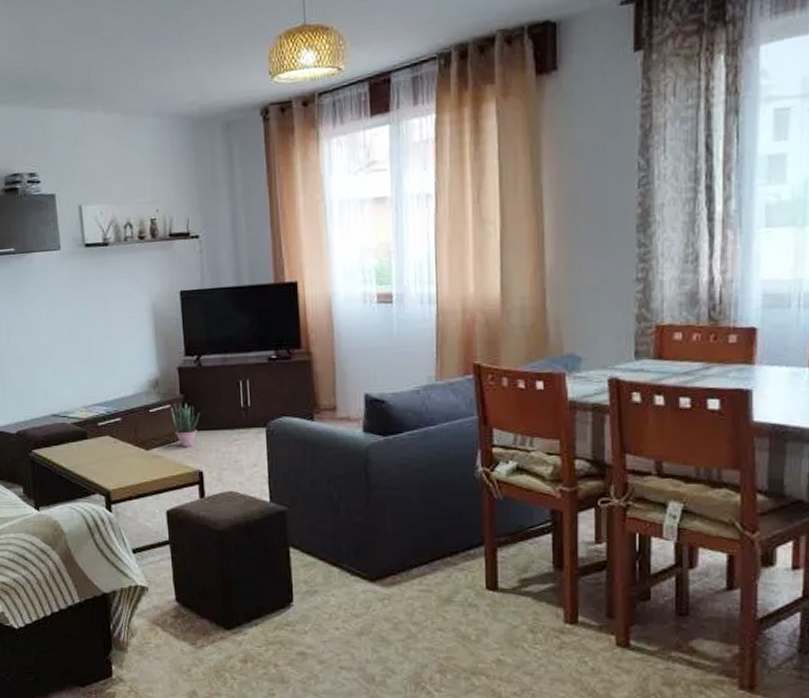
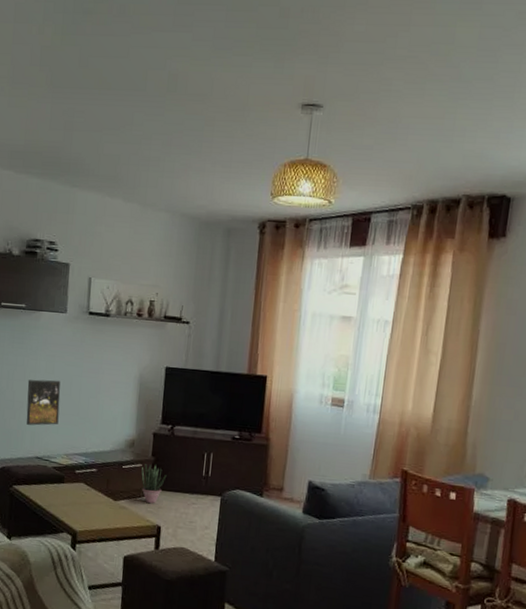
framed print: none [30,326,71,381] -> present [26,379,61,426]

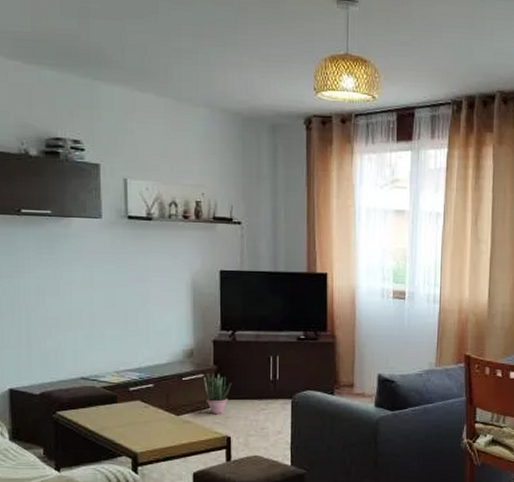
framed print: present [26,379,61,426] -> none [62,292,104,344]

